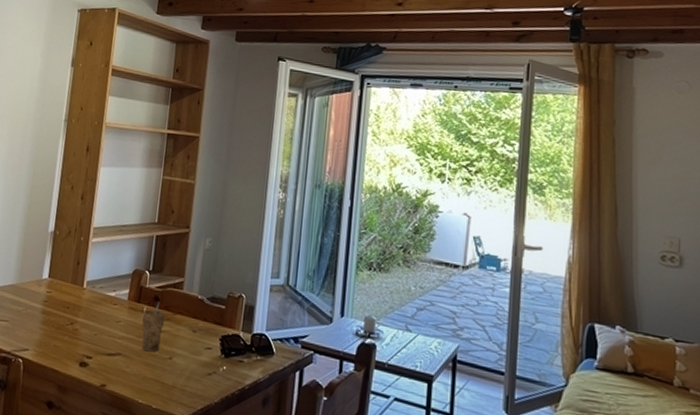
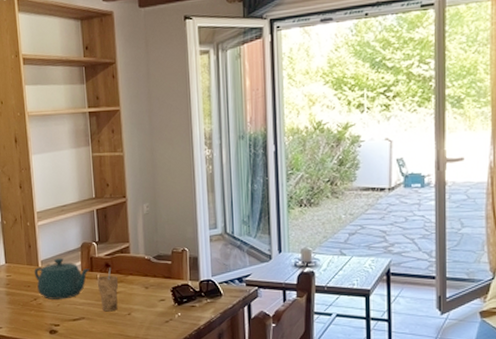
teapot: none [76,281,137,329] -> present [34,258,90,299]

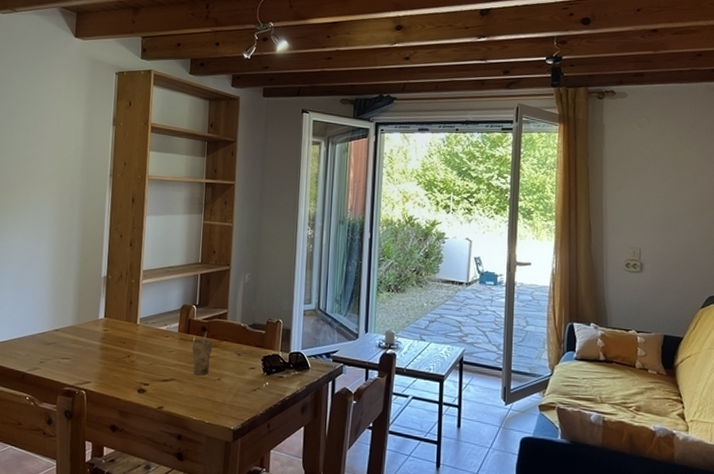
teapot: present [34,258,90,299] -> none [131,317,187,359]

